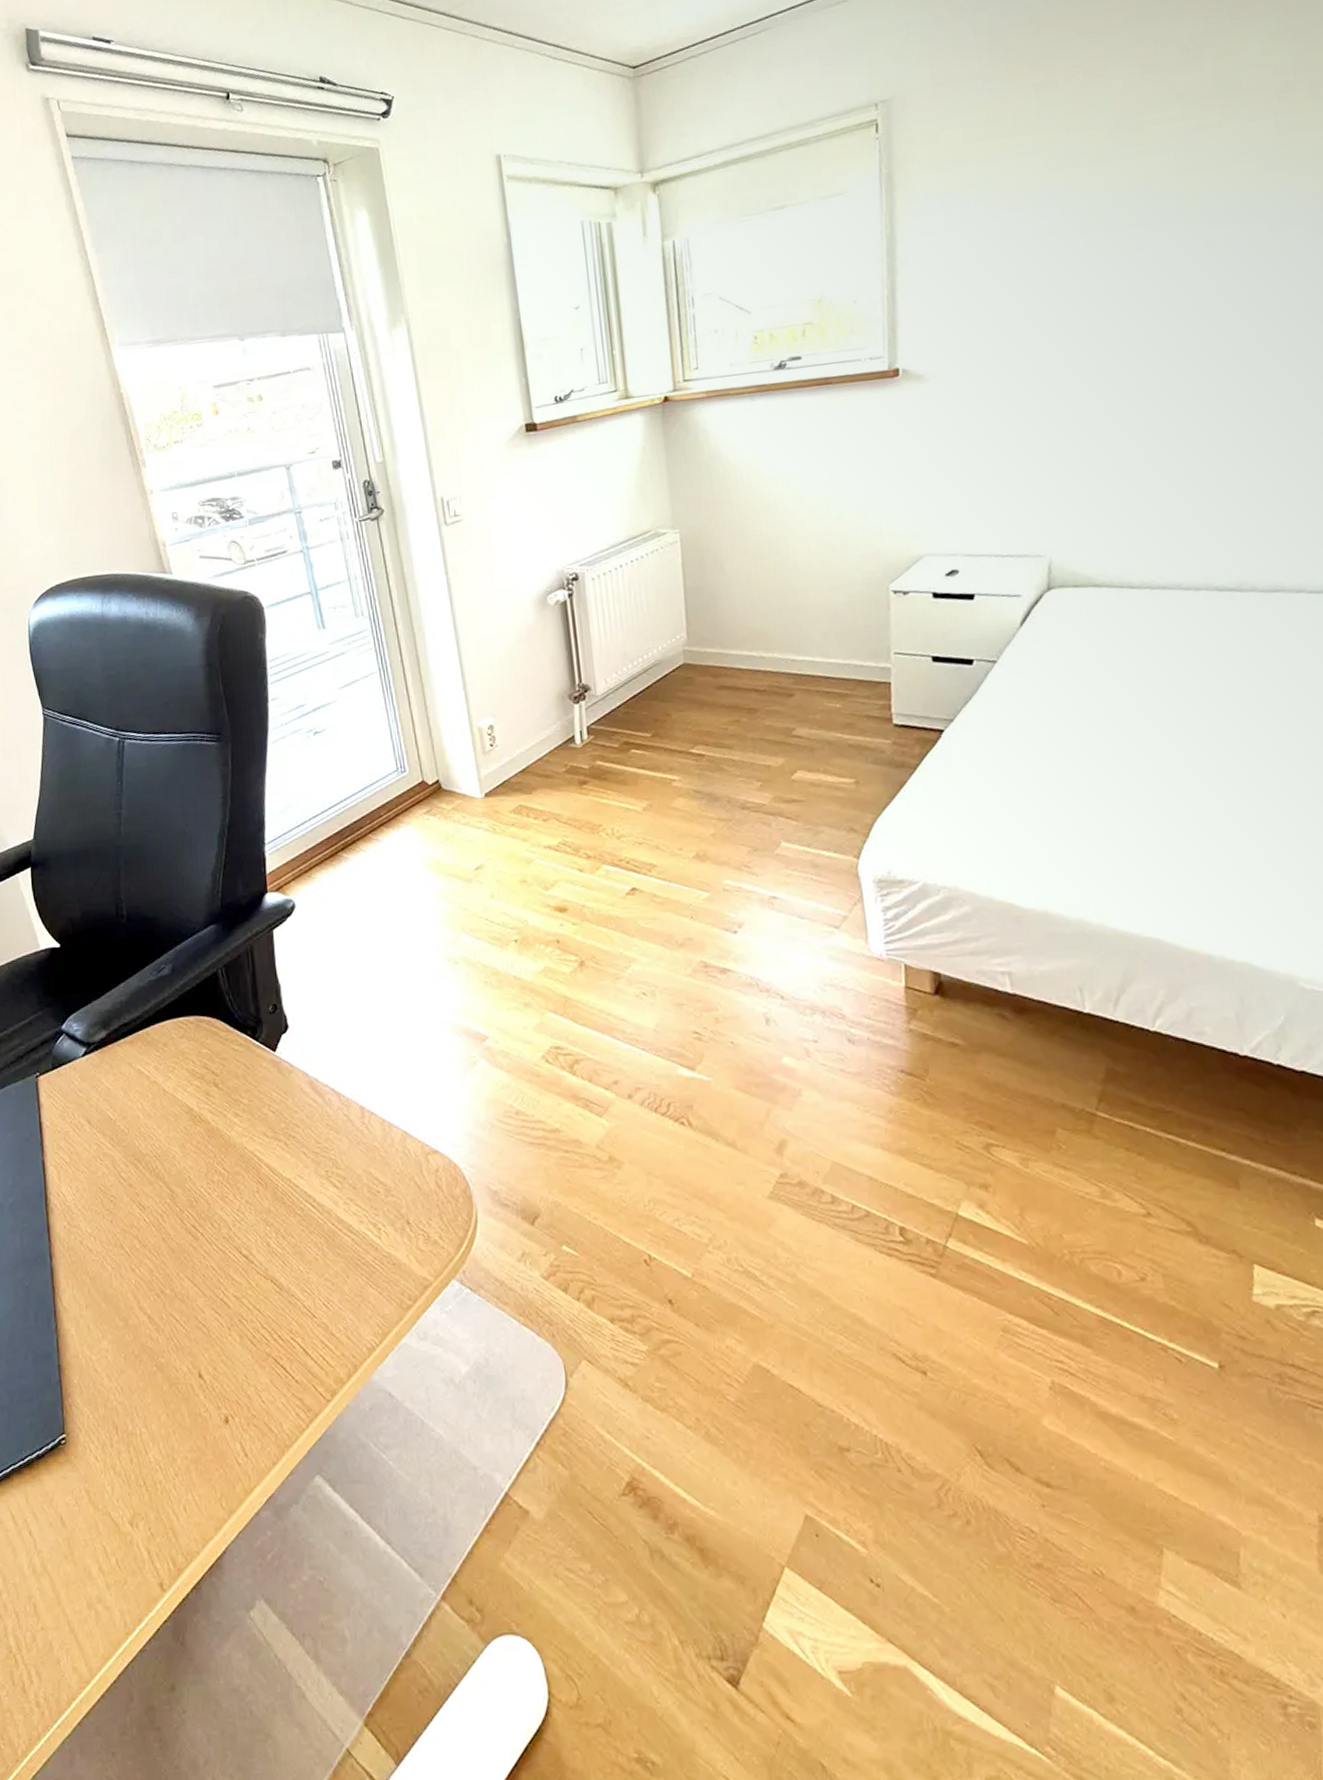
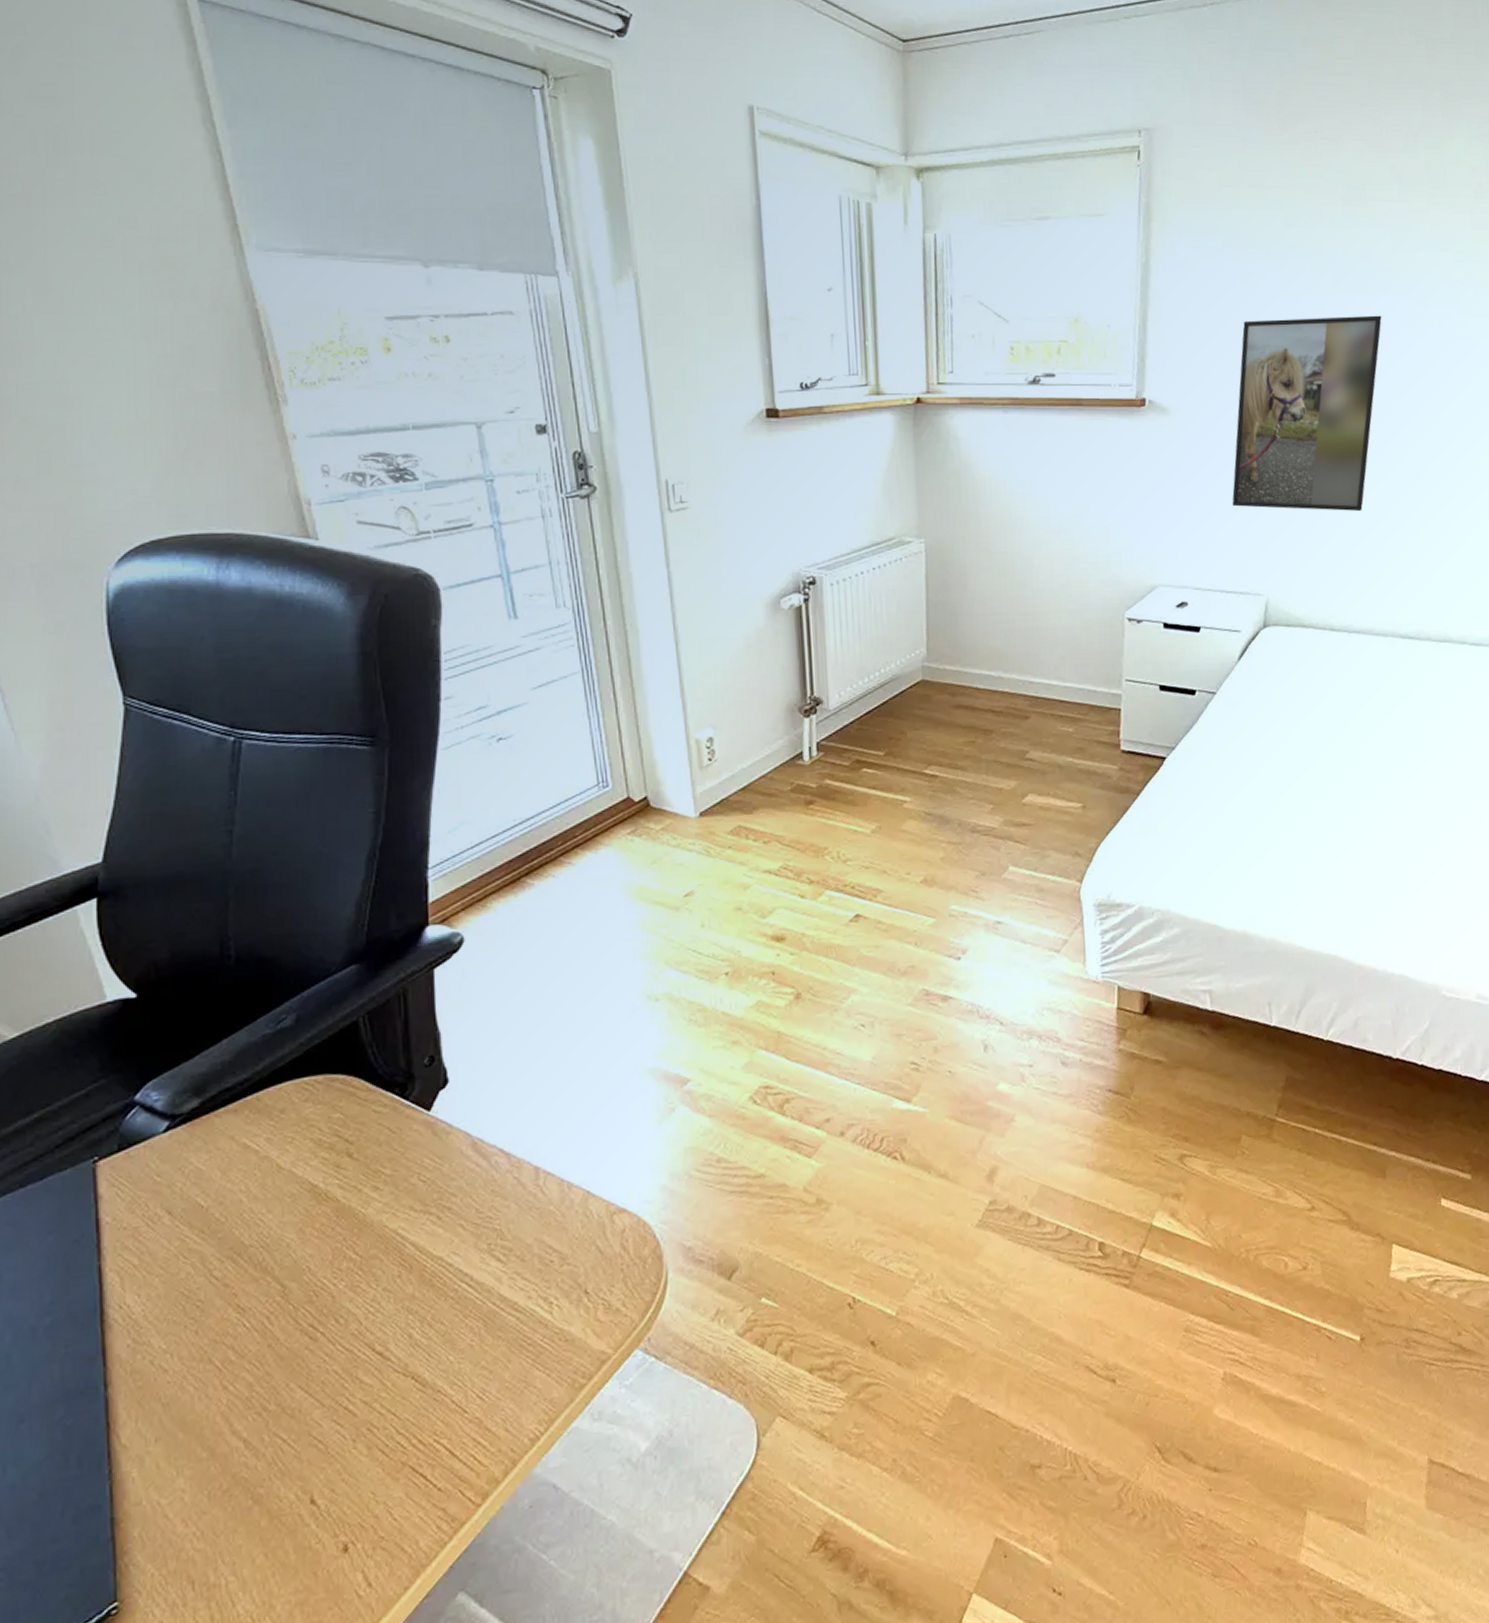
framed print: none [1002,245,1170,468] -> present [1232,315,1382,512]

